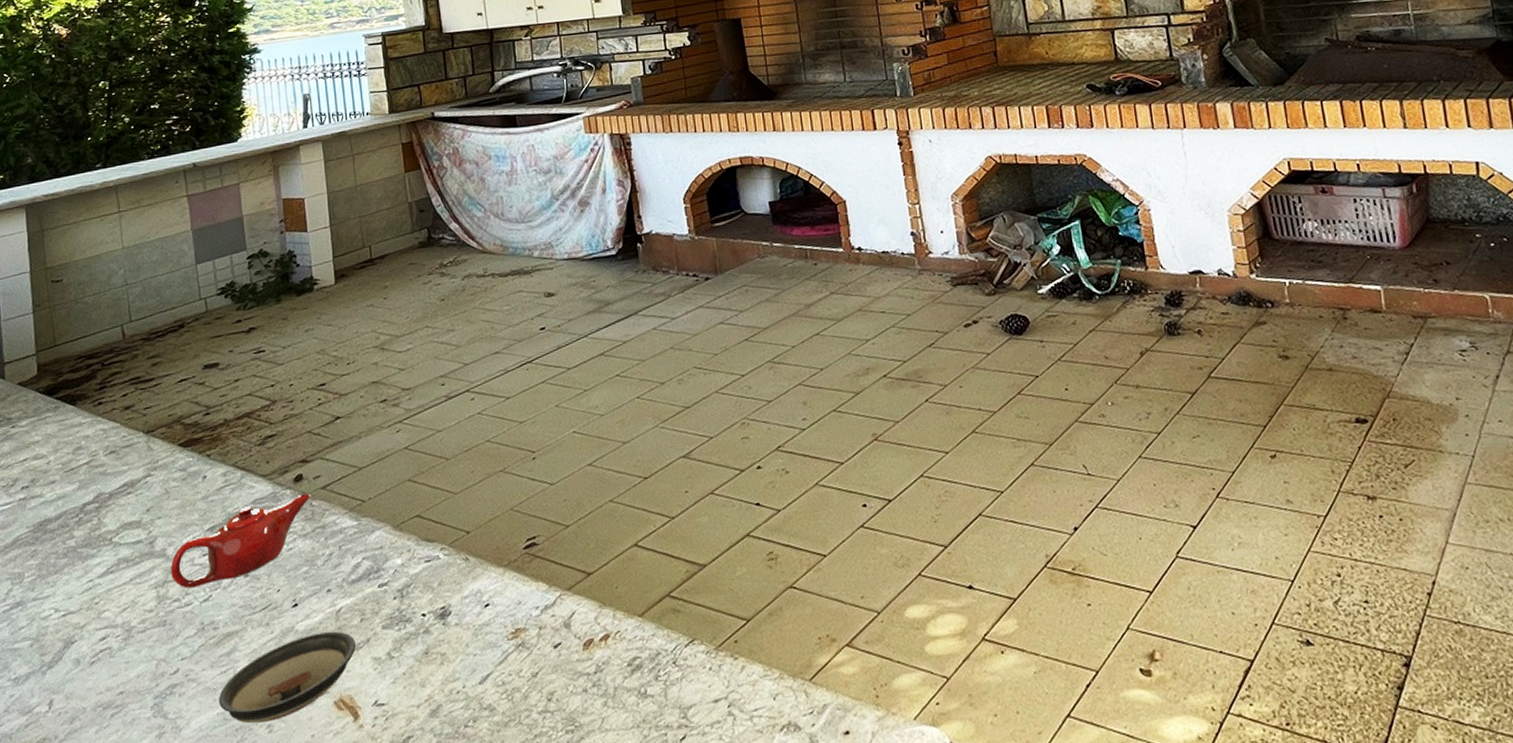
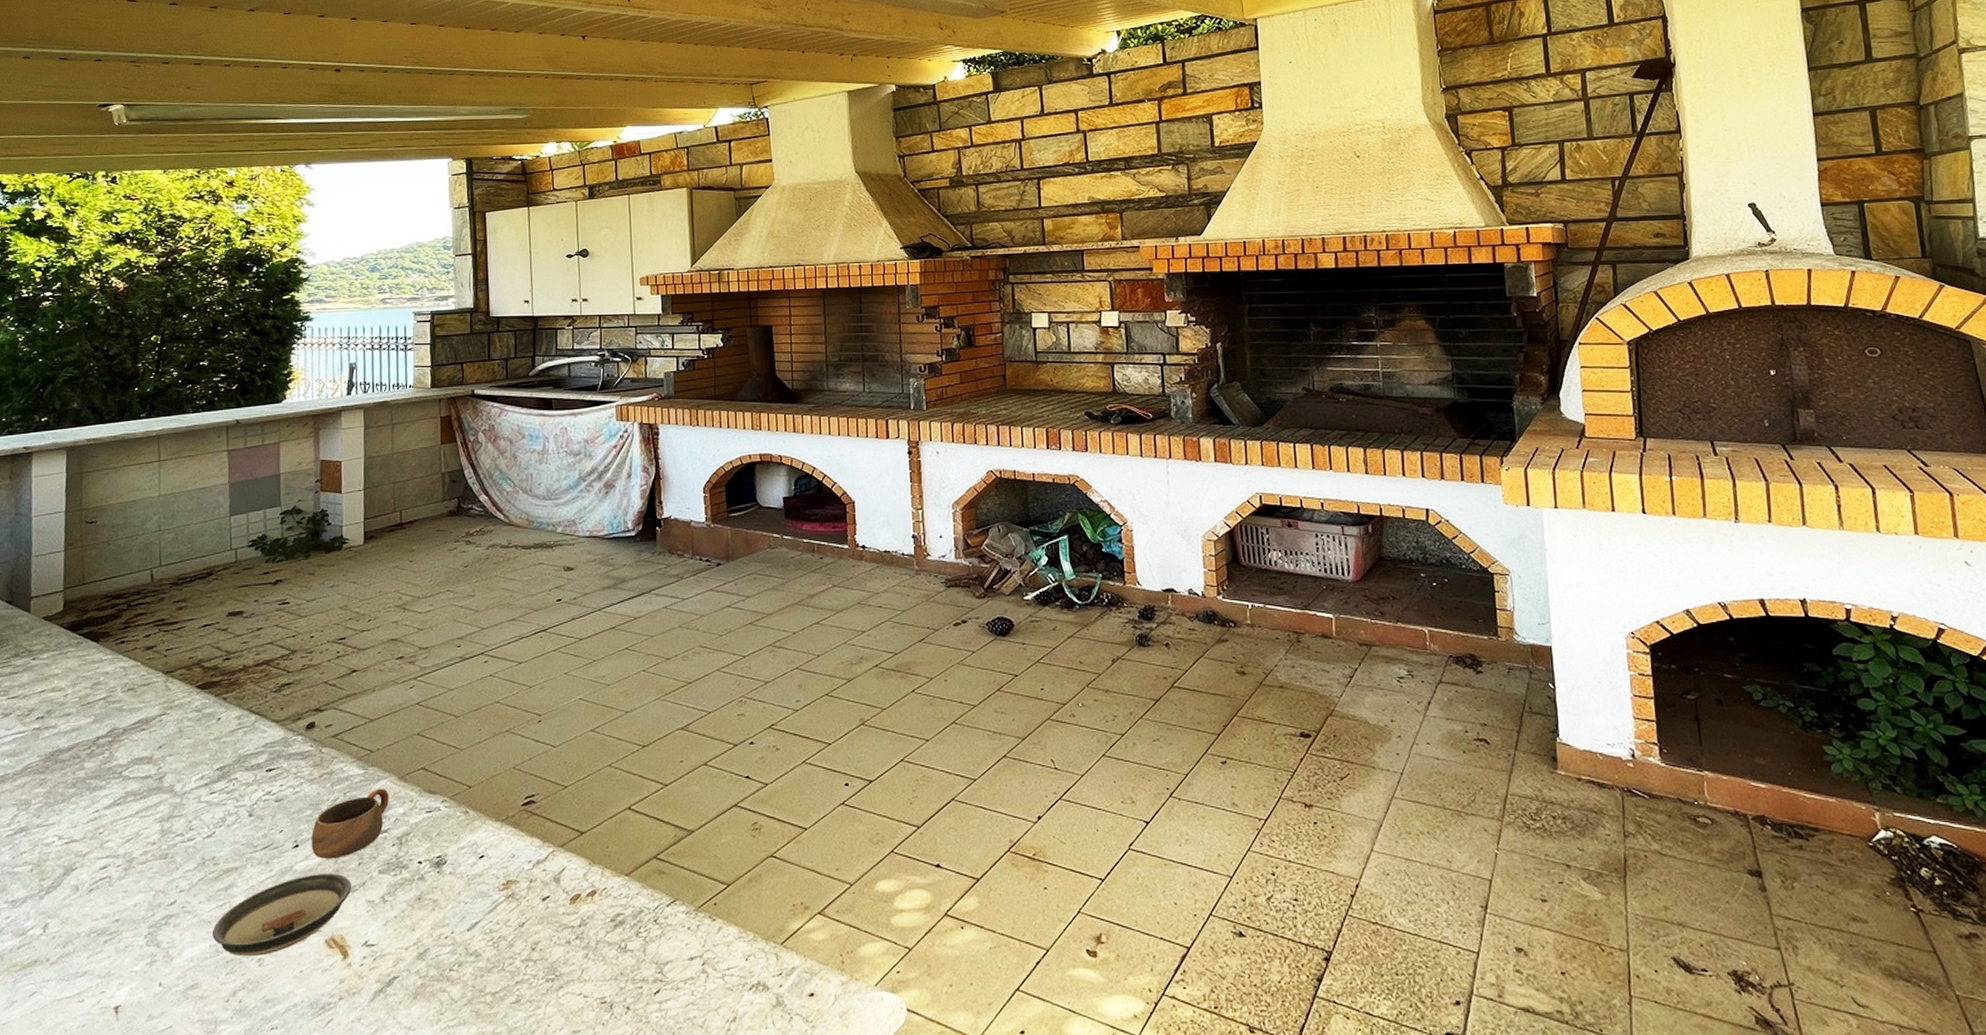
teapot: present [171,493,312,589] -> none [177,741,322,825]
cup: none [310,539,386,617] -> present [311,788,389,859]

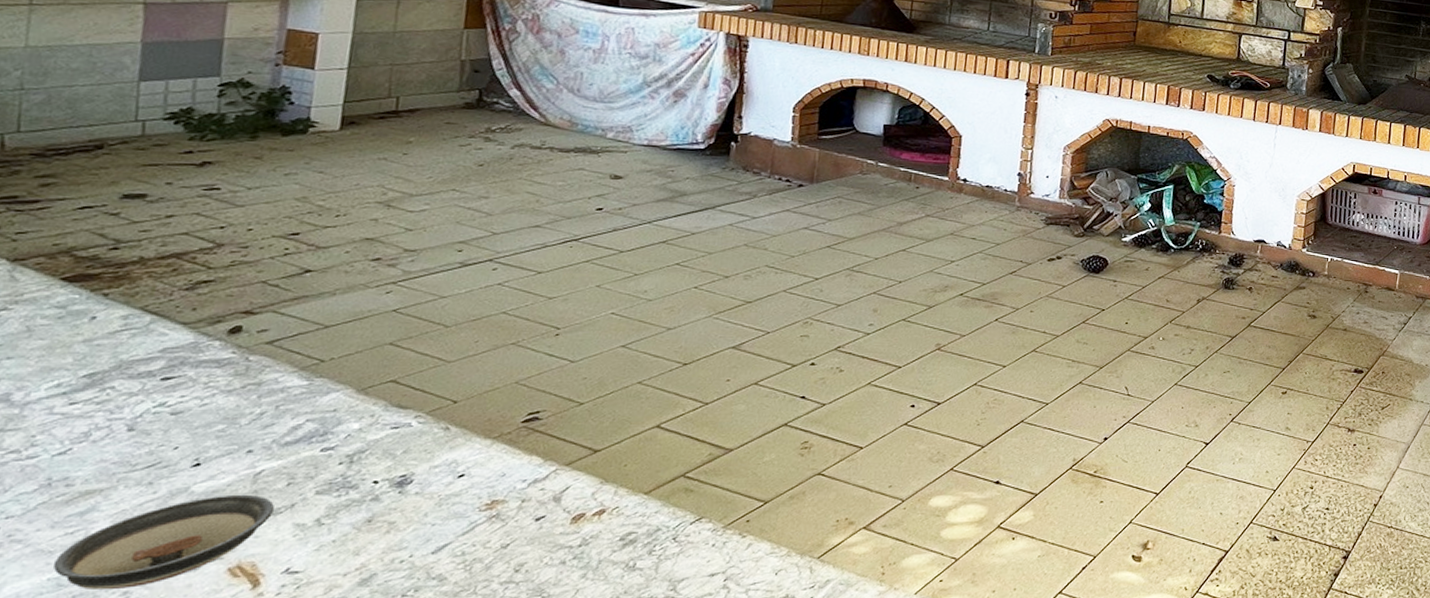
cup: present [311,788,389,859] -> none [219,401,341,479]

